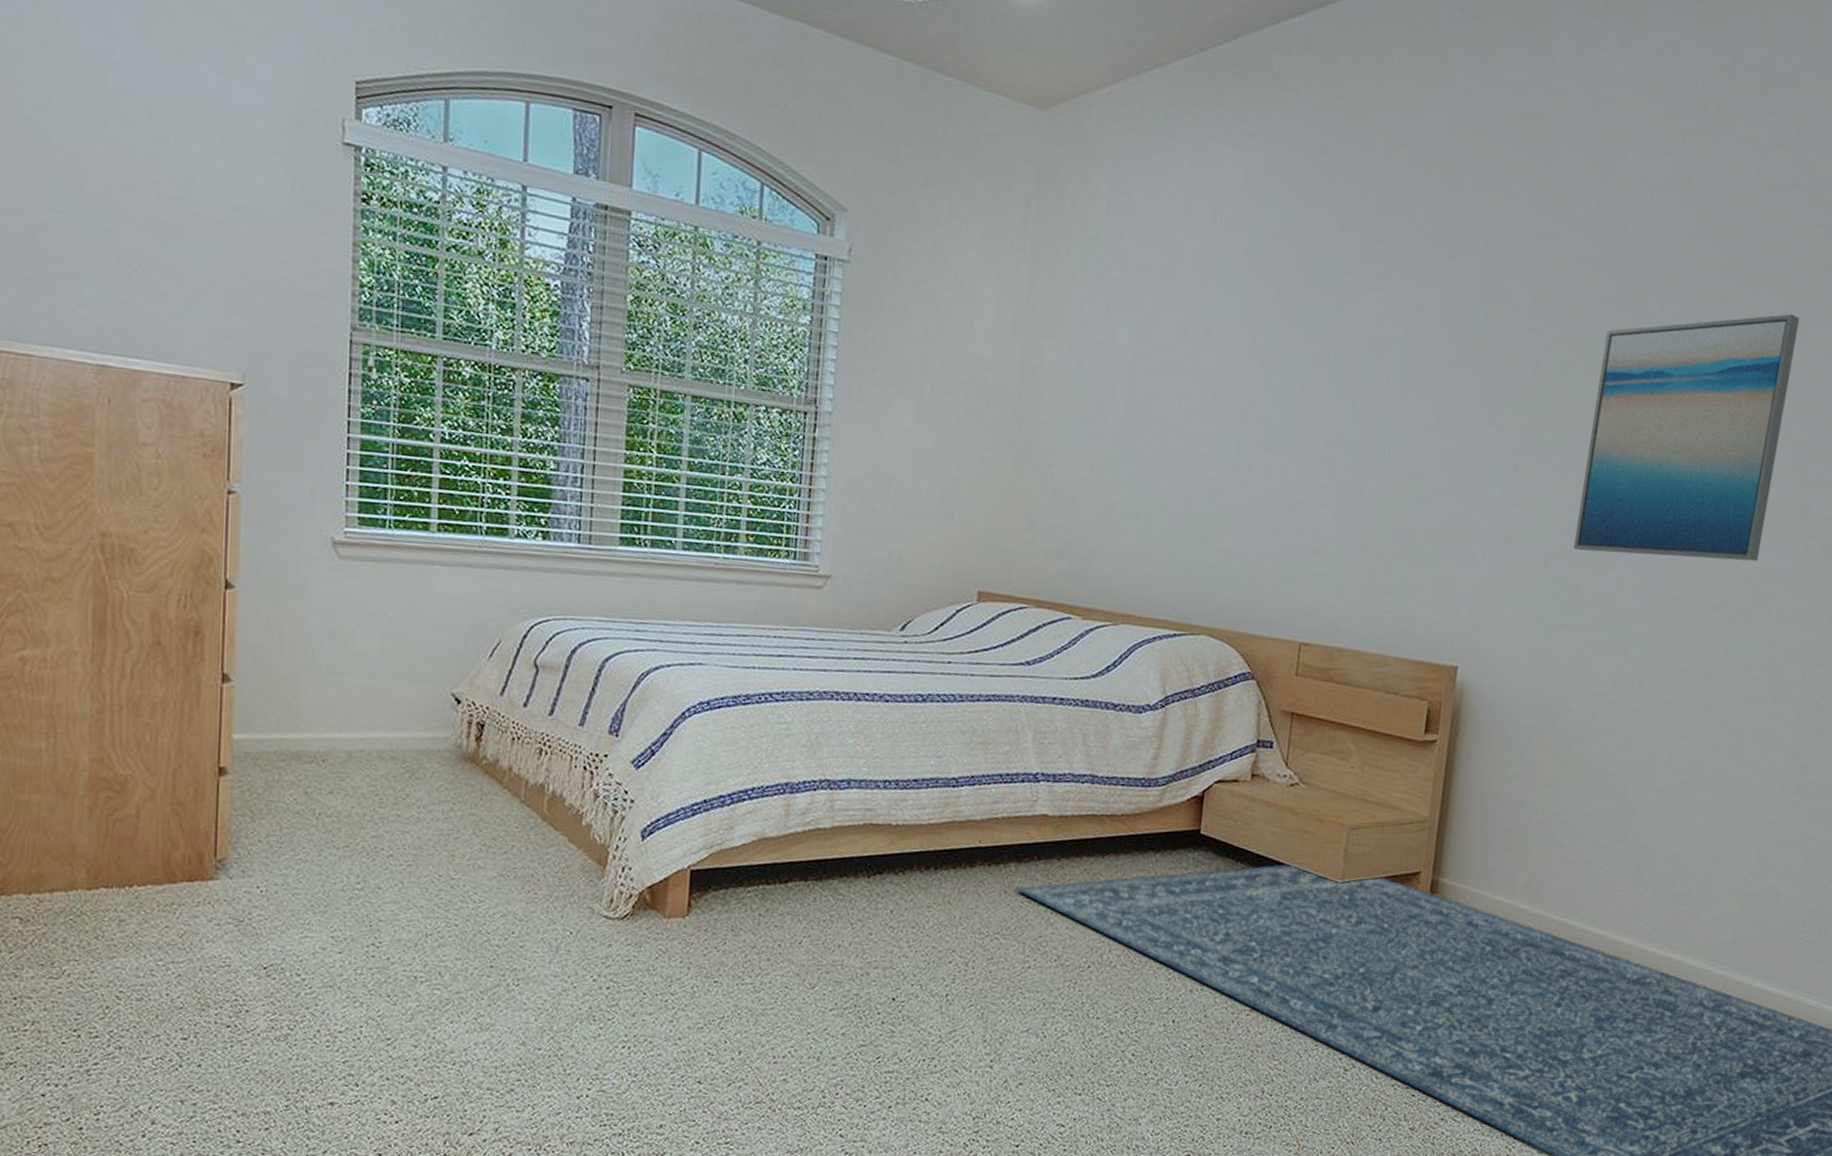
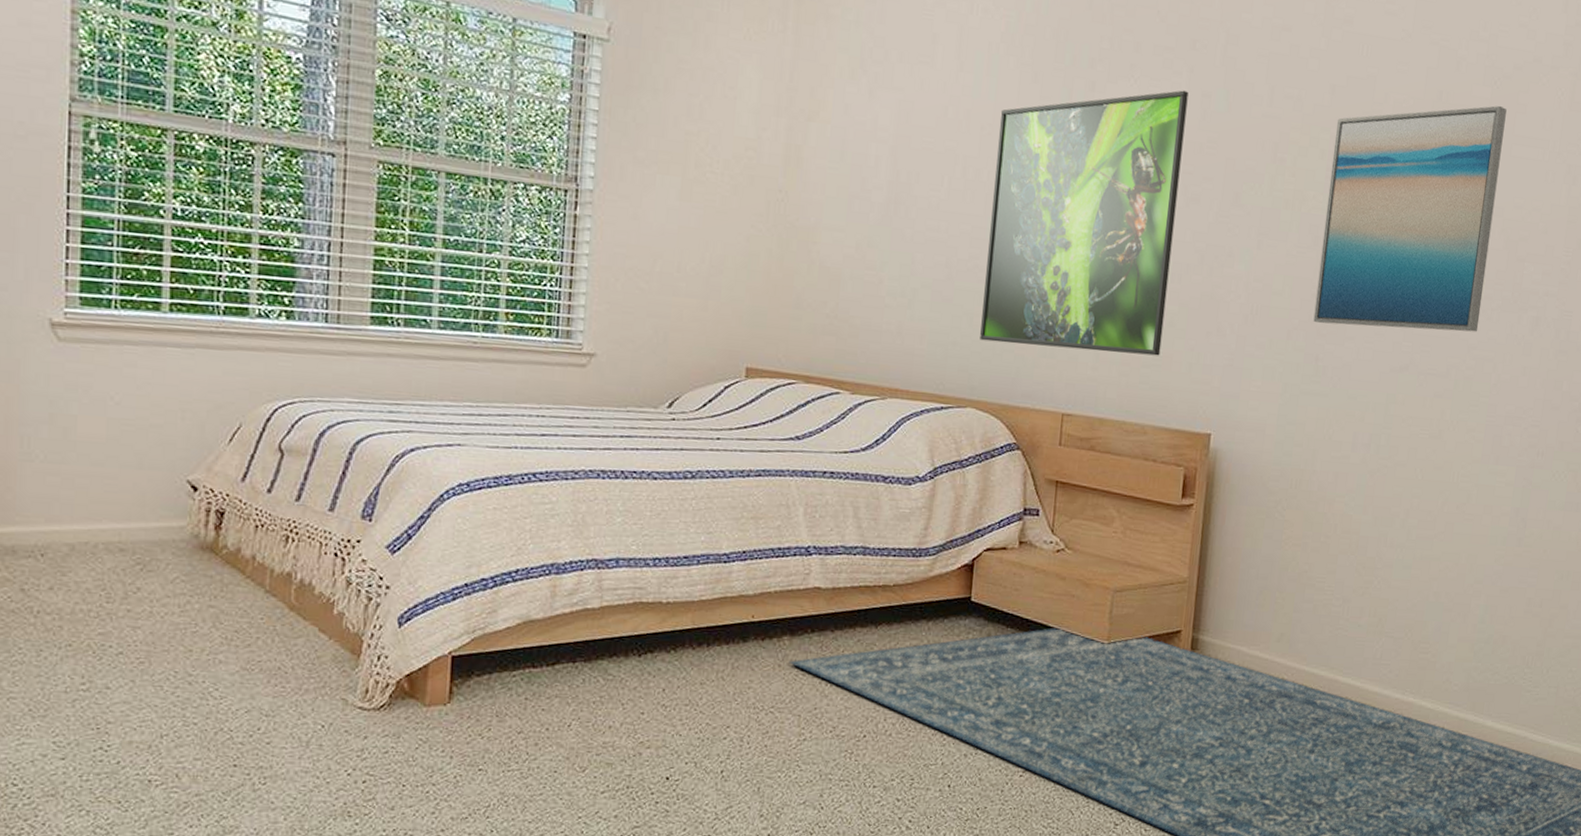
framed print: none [1215,302,1443,584] -> present [980,90,1189,356]

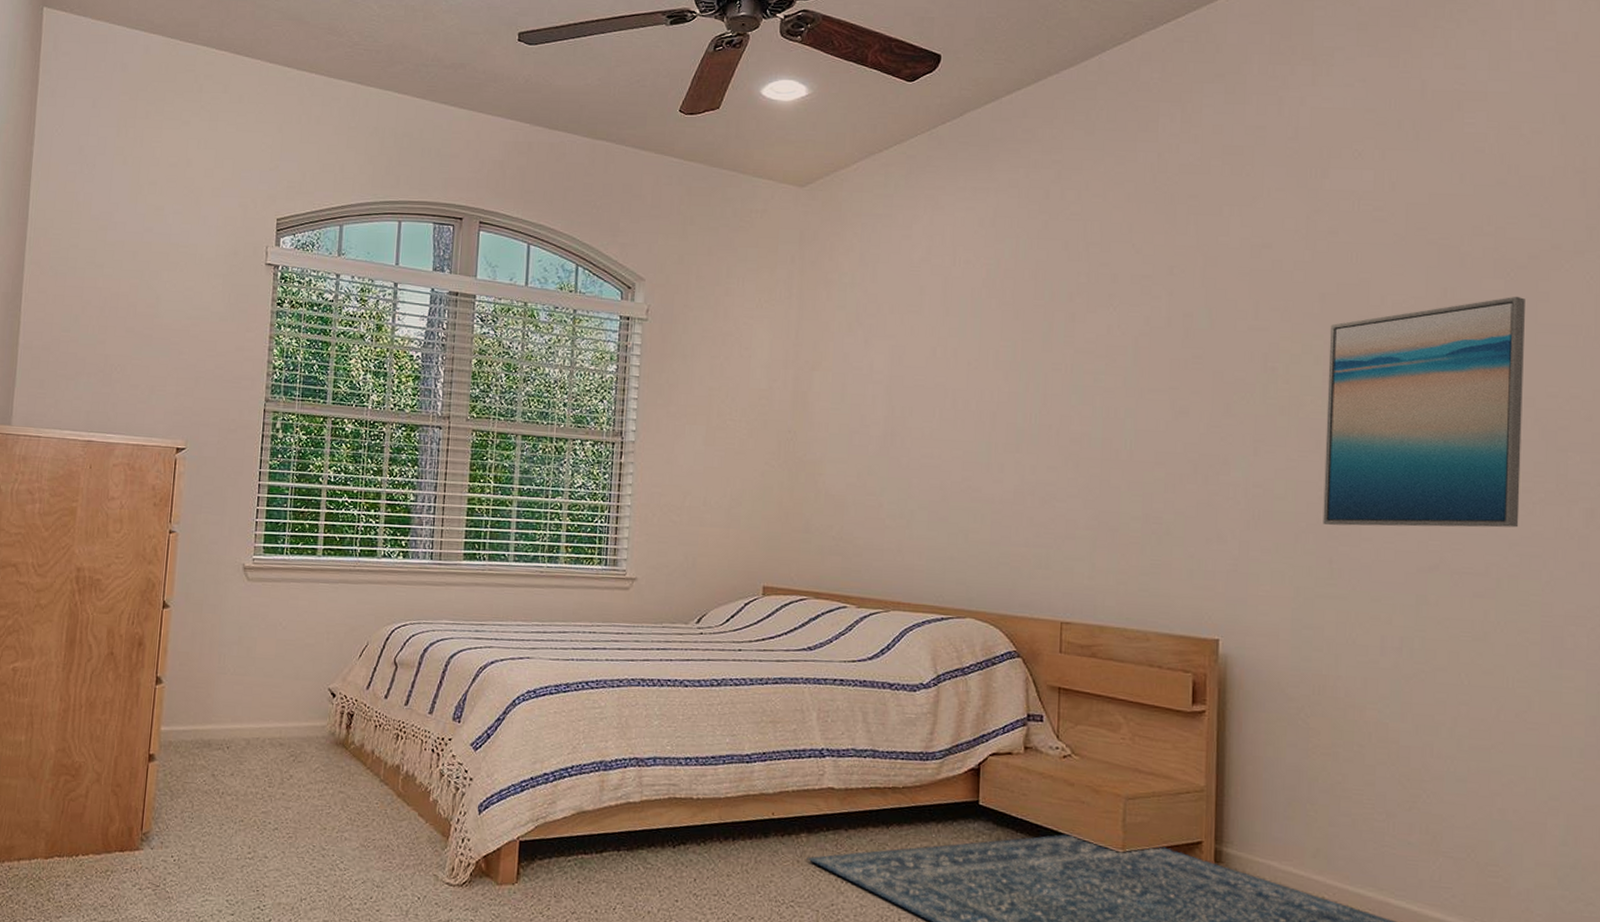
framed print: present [980,90,1189,356] -> none [976,313,1169,564]

